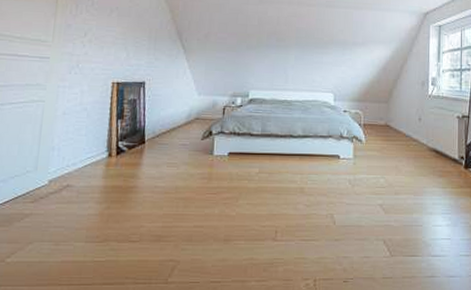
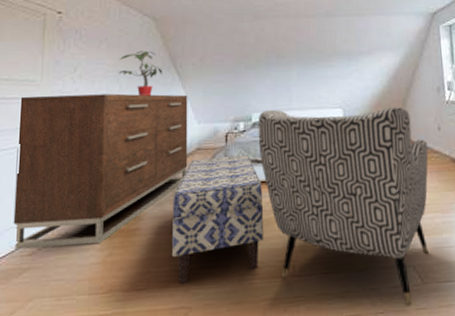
dresser: none [18,55,191,197] -> present [13,93,188,249]
potted plant: none [127,22,169,66] -> present [118,50,163,96]
bench: none [165,127,253,239] -> present [171,155,264,283]
armchair: none [253,89,408,275] -> present [258,107,429,306]

